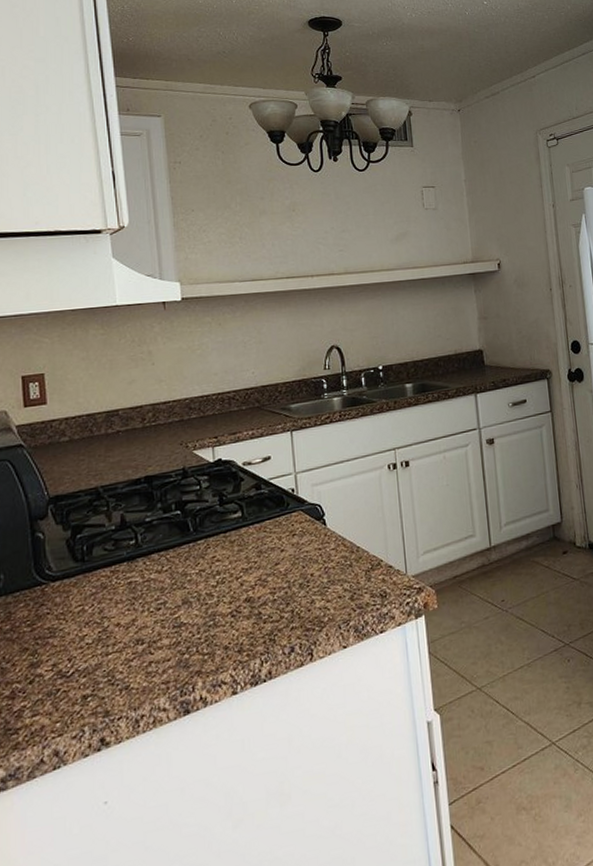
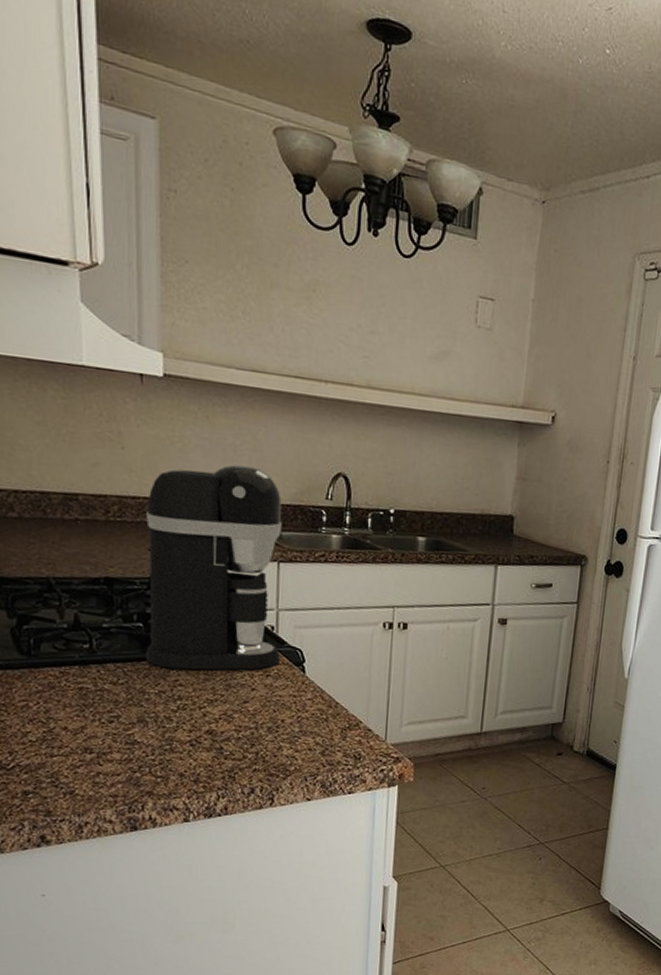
coffee maker: none [176,356,303,548] -> present [146,464,282,671]

